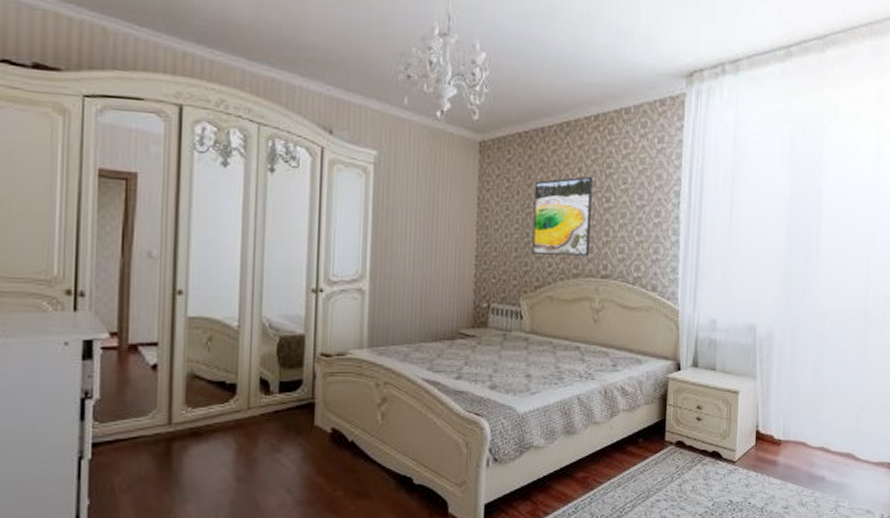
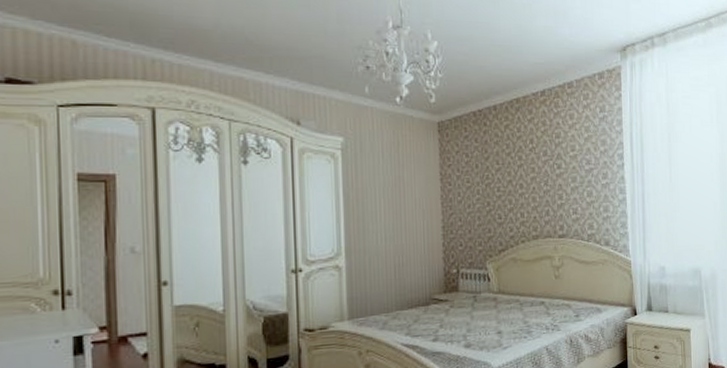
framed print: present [532,176,592,257] -> none [491,146,546,221]

